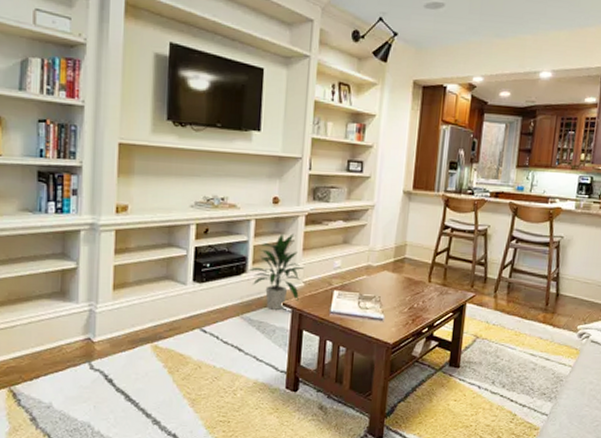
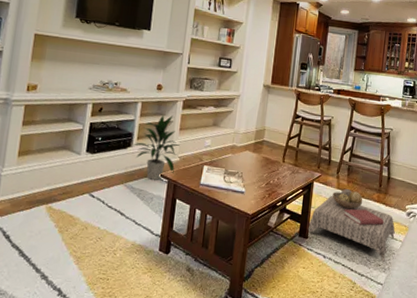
ottoman: none [459,309,564,391] -> present [308,188,395,263]

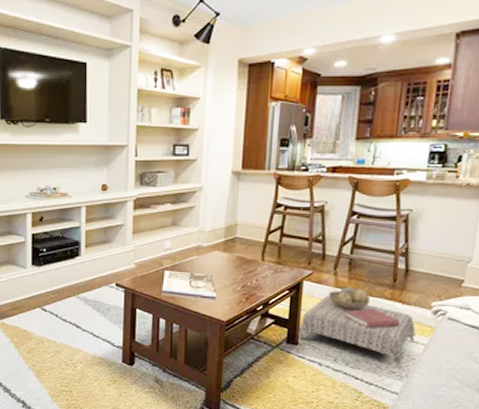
indoor plant: present [133,115,180,181] -> none [81,218,134,291]

